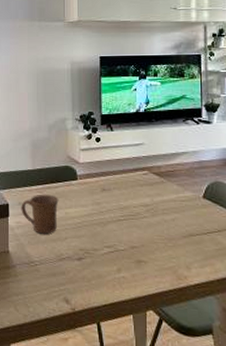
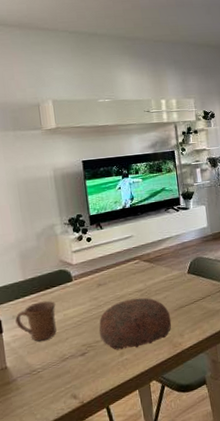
decorative bowl: none [99,212,178,268] -> present [99,297,171,350]

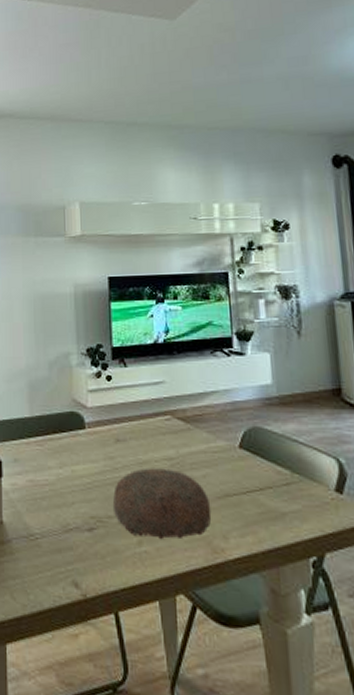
mug: present [15,300,57,342] -> none [17,447,63,499]

